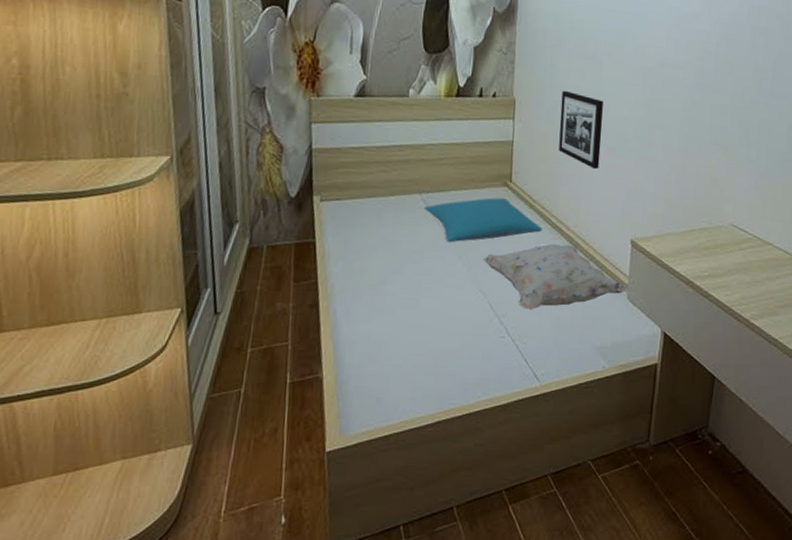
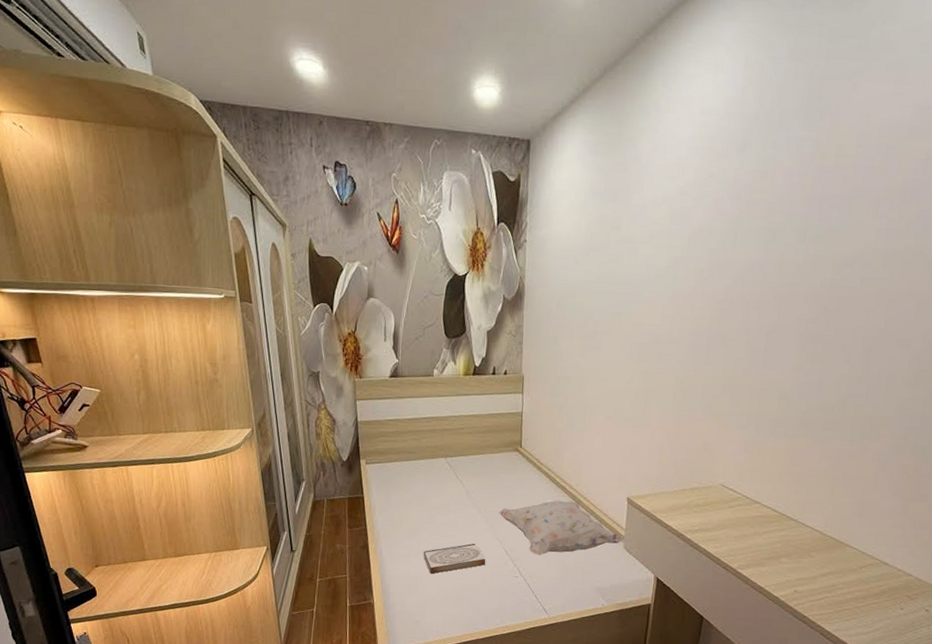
book: none [388,297,467,338] -> present [423,543,486,574]
pillow: present [425,197,543,243] -> none [449,461,549,499]
picture frame: present [558,90,603,169] -> none [562,366,602,436]

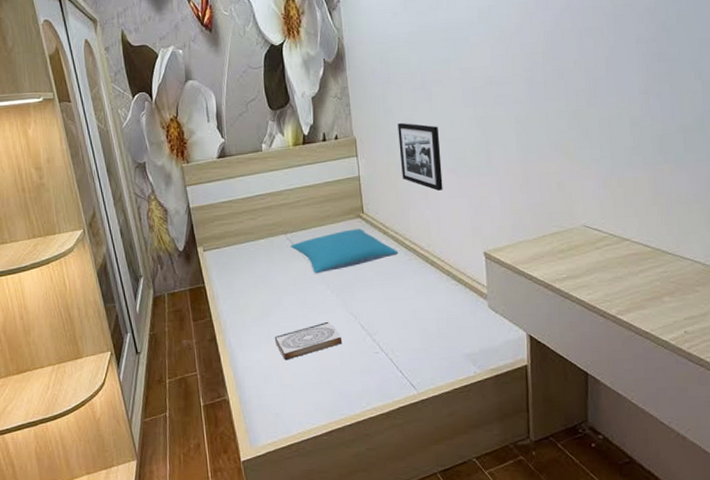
pillow: none [449,461,549,499] -> present [291,229,399,274]
decorative pillow: present [498,500,624,555] -> none [349,263,487,326]
picture frame: none [562,366,602,436] -> present [397,122,443,191]

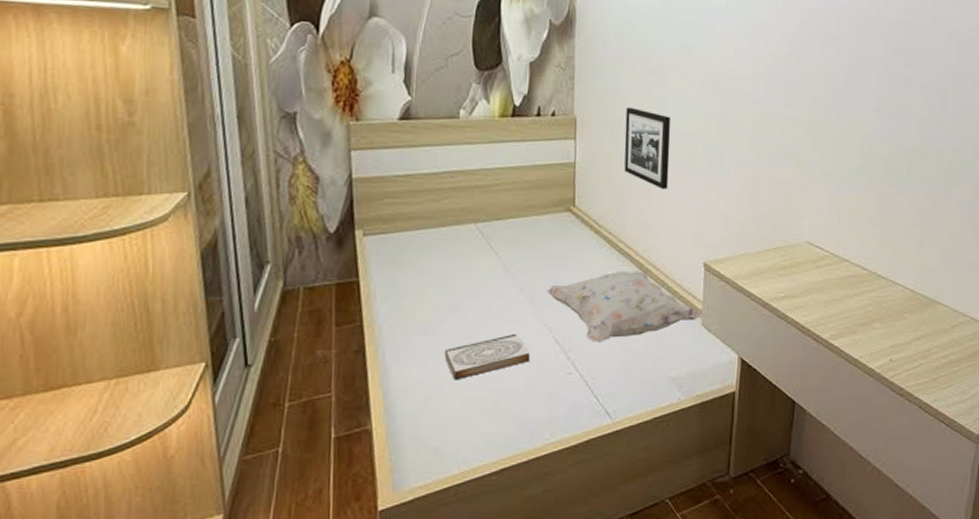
pillow: present [291,229,399,274] -> none [481,224,610,275]
decorative pillow: none [349,263,487,326] -> present [546,270,701,343]

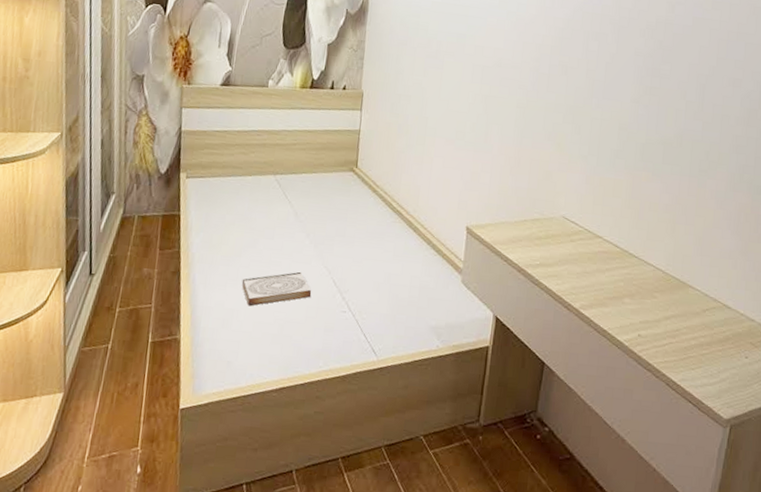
decorative pillow: present [546,270,701,343] -> none [328,226,462,288]
picture frame: present [624,106,671,189] -> none [401,85,444,159]

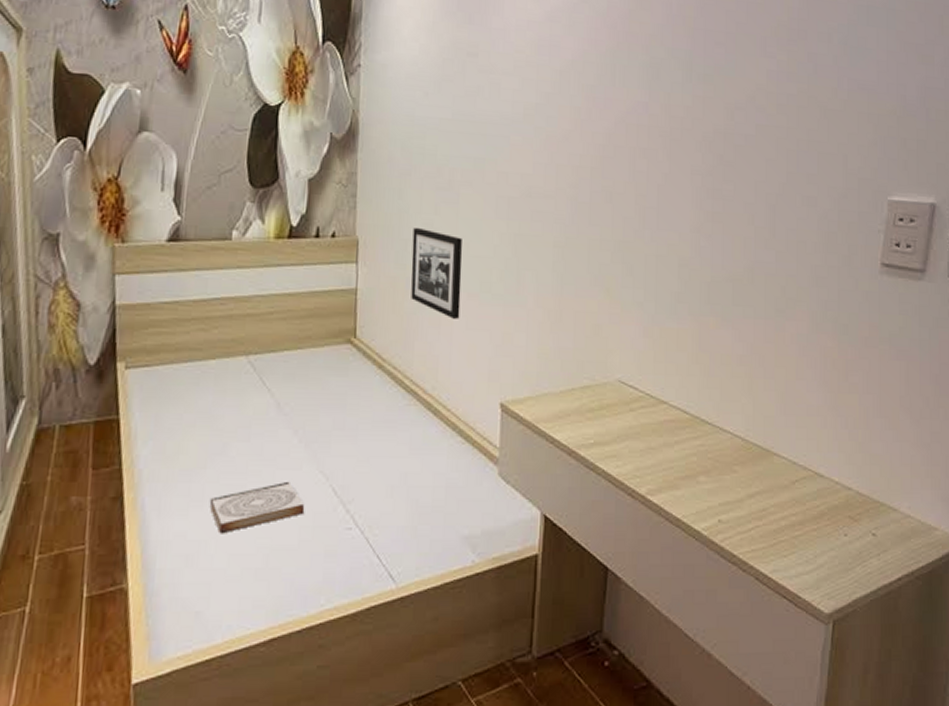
picture frame: none [401,85,444,159] -> present [411,227,463,319]

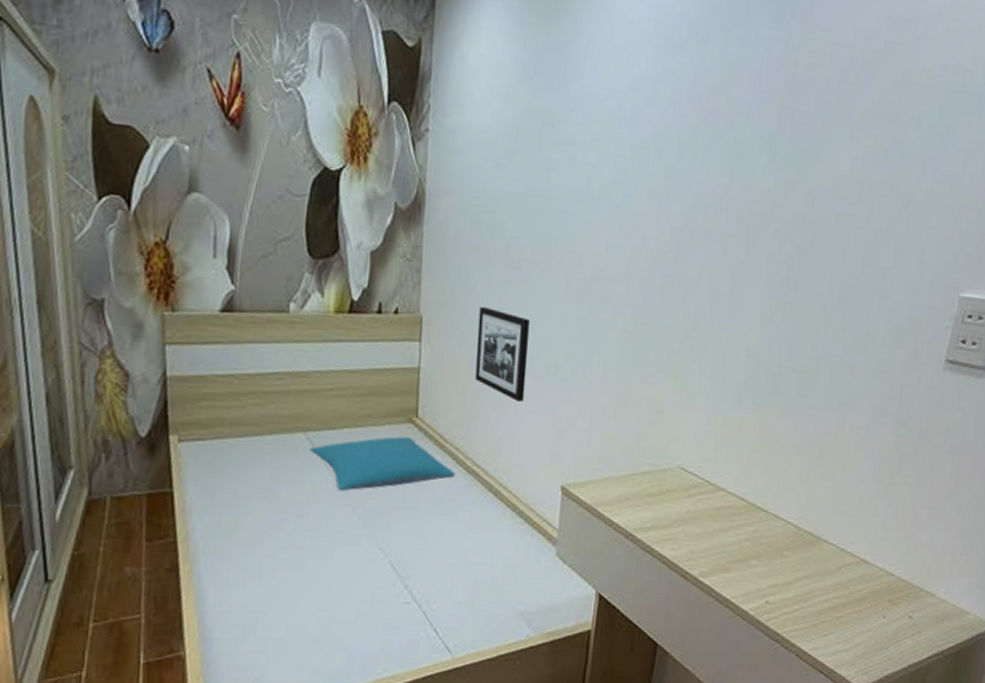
book: present [209,481,305,534] -> none [266,556,363,606]
pillow: none [252,357,394,414] -> present [310,436,456,492]

